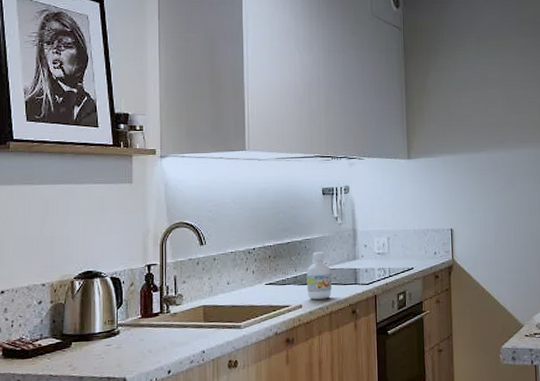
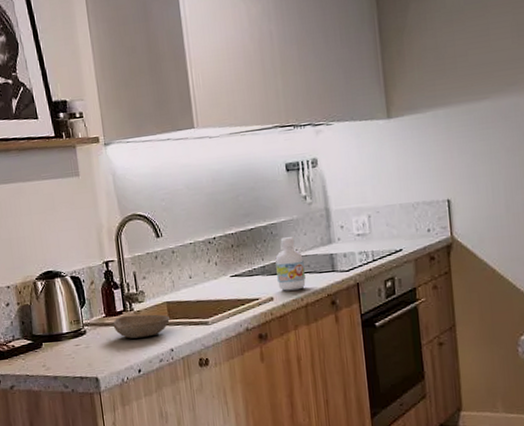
bowl: none [148,317,204,340] -> present [113,314,170,339]

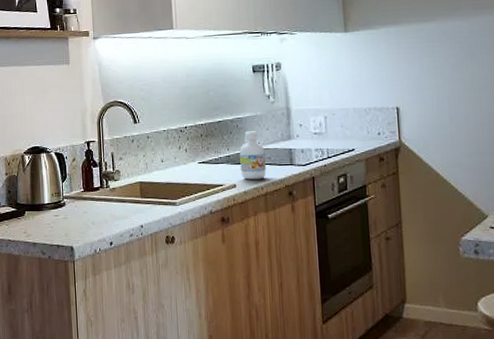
bowl: present [113,314,170,339] -> none [90,191,141,213]

